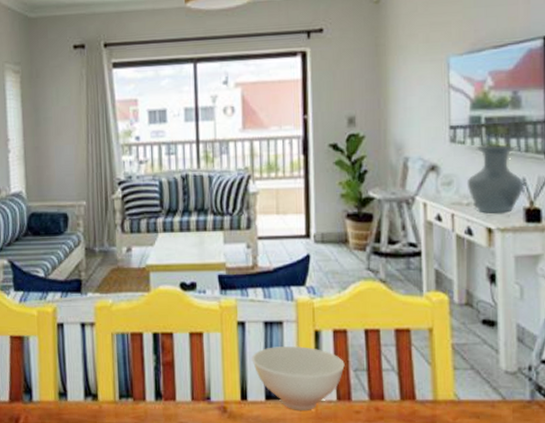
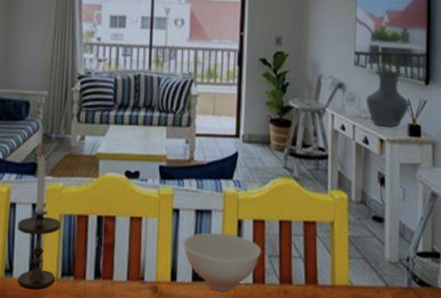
candlestick: none [67,257,114,412] -> present [17,142,61,289]

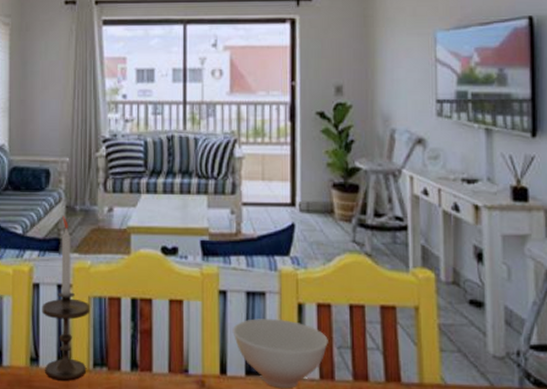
vase: present [366,71,409,128] -> none [453,122,510,192]

